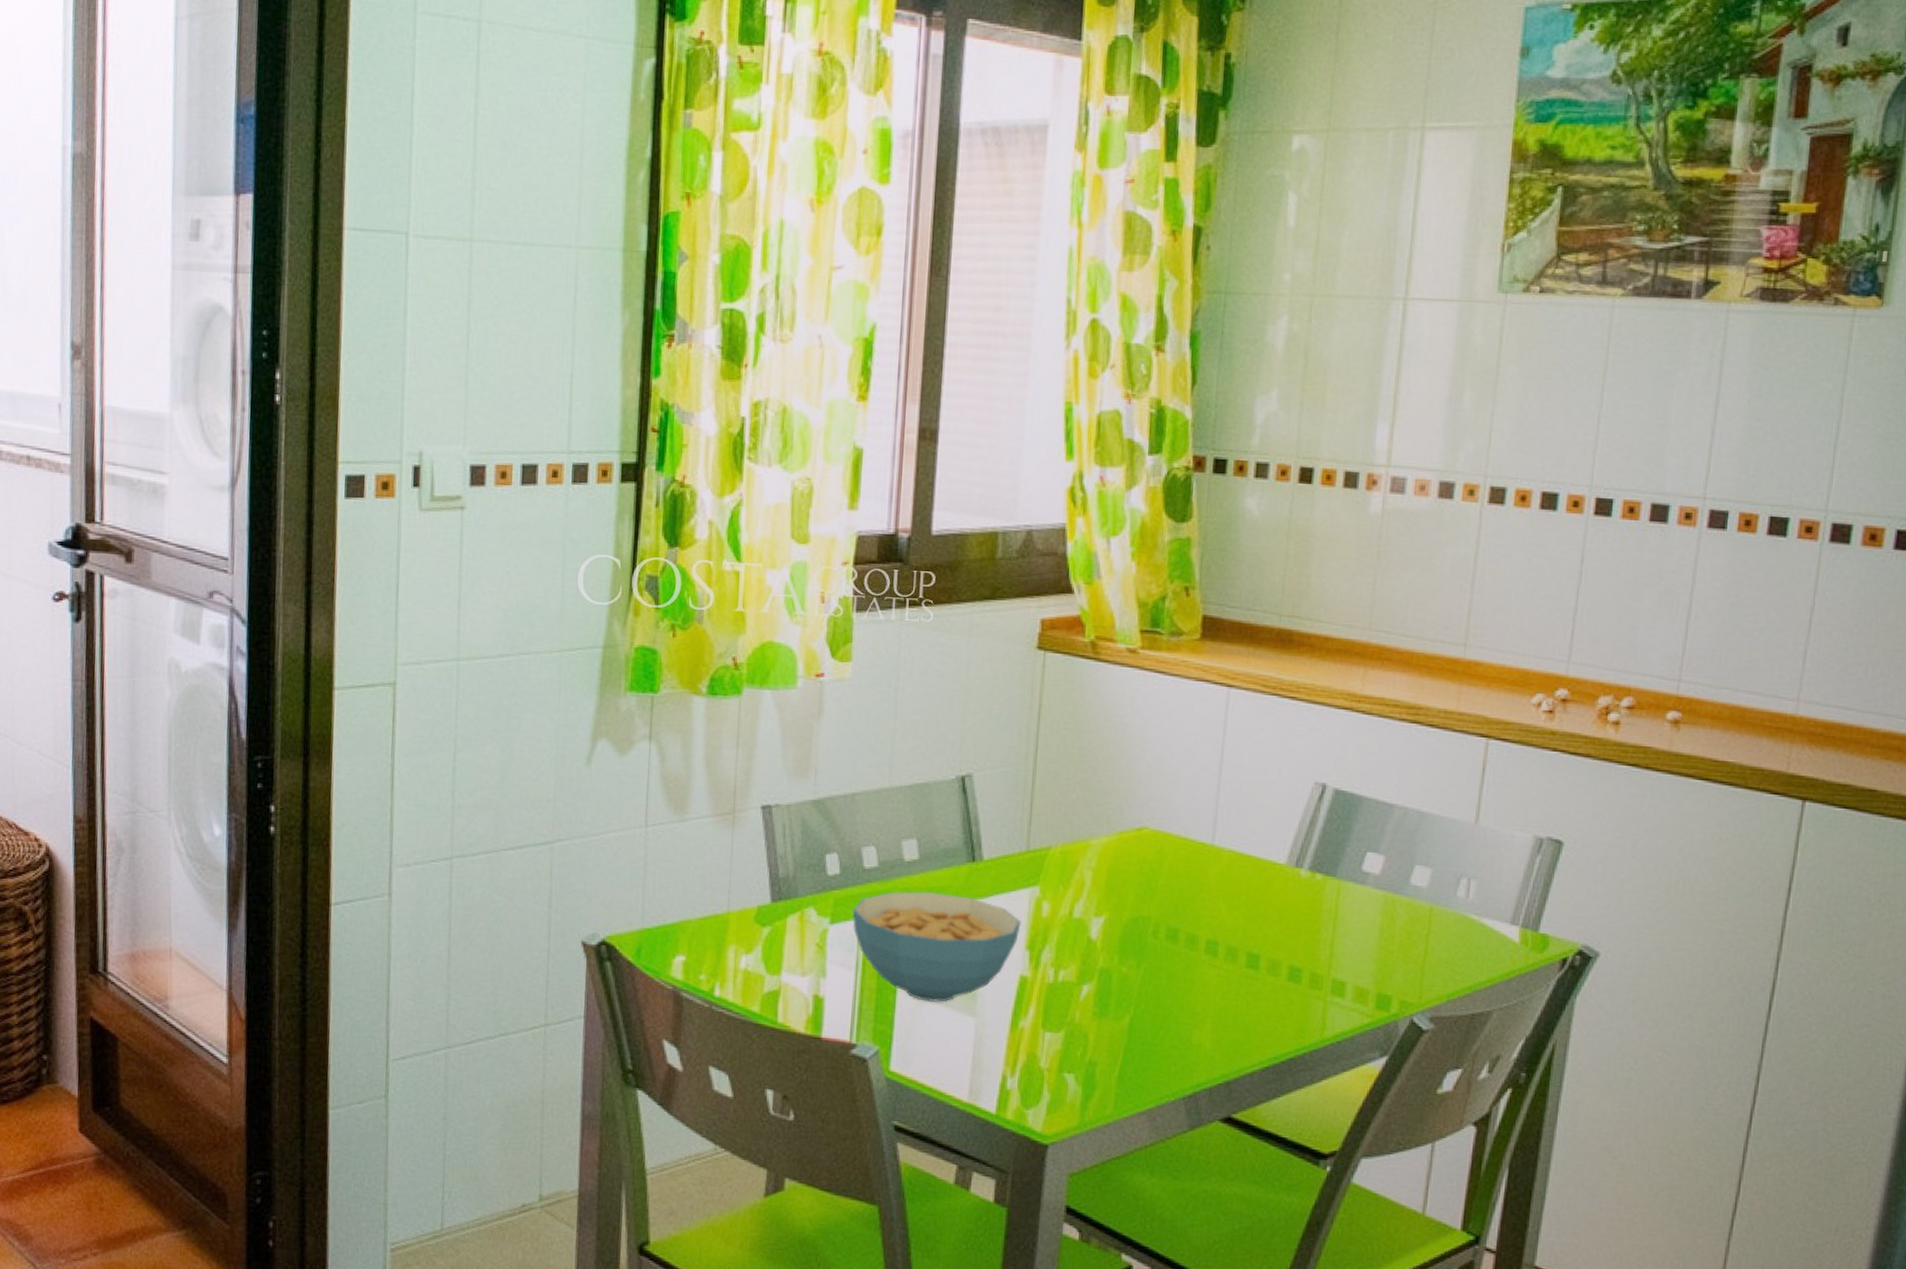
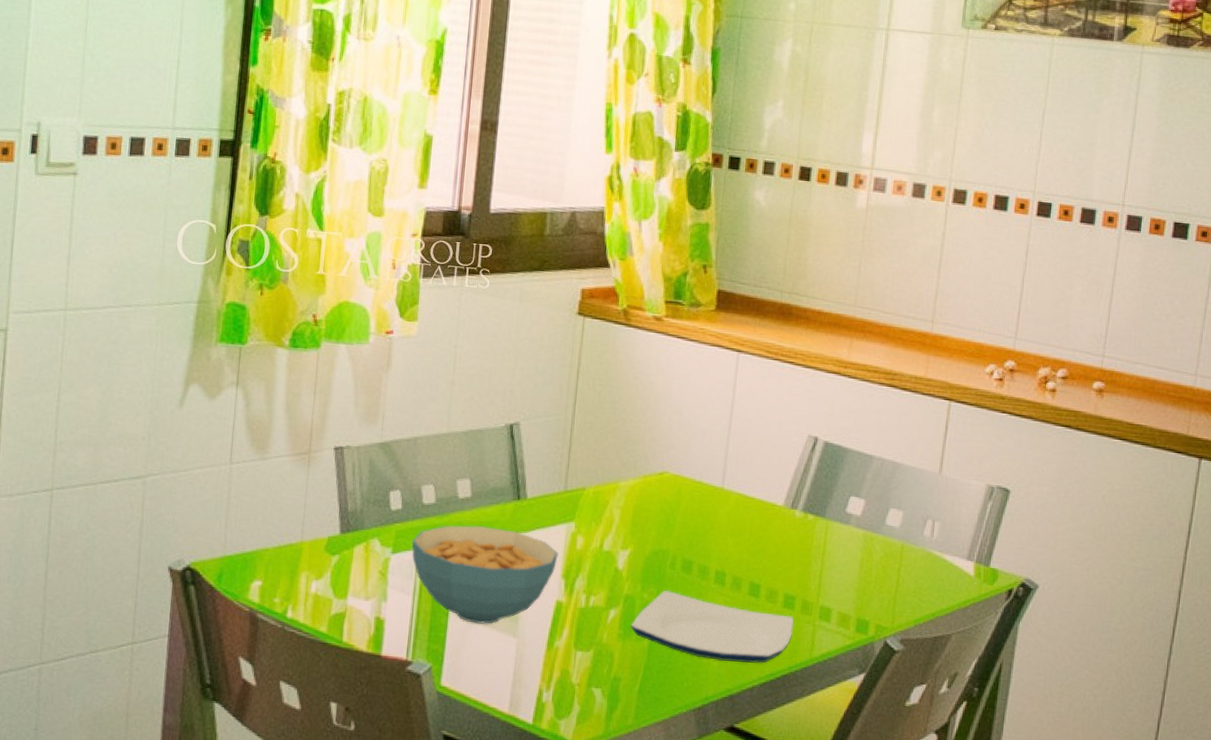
plate: none [1107,962,1301,1045] -> present [630,590,794,663]

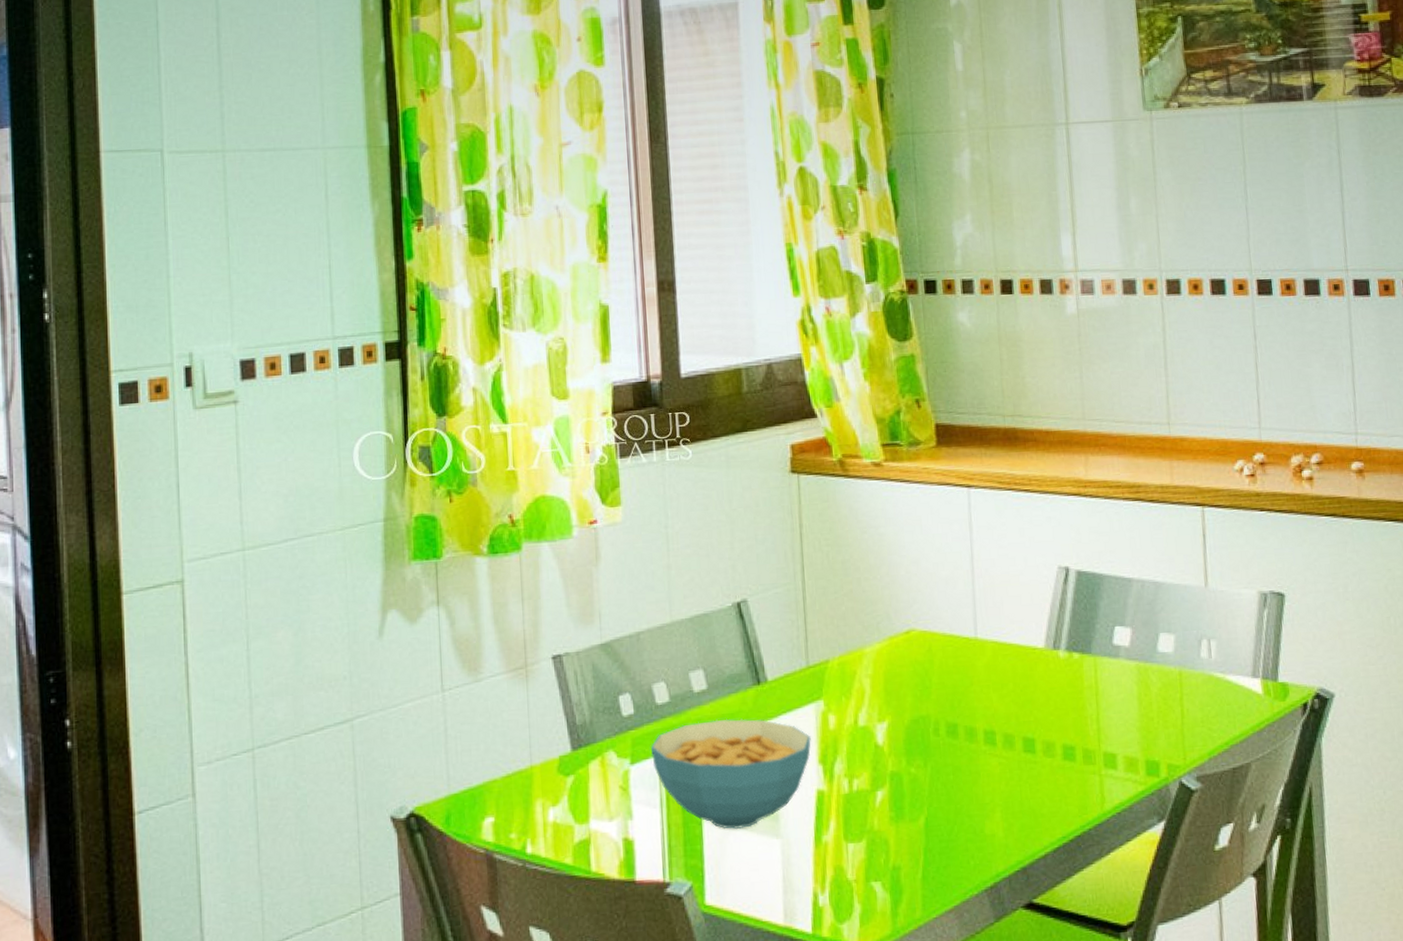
plate: present [630,590,794,663] -> none [902,760,1079,831]

